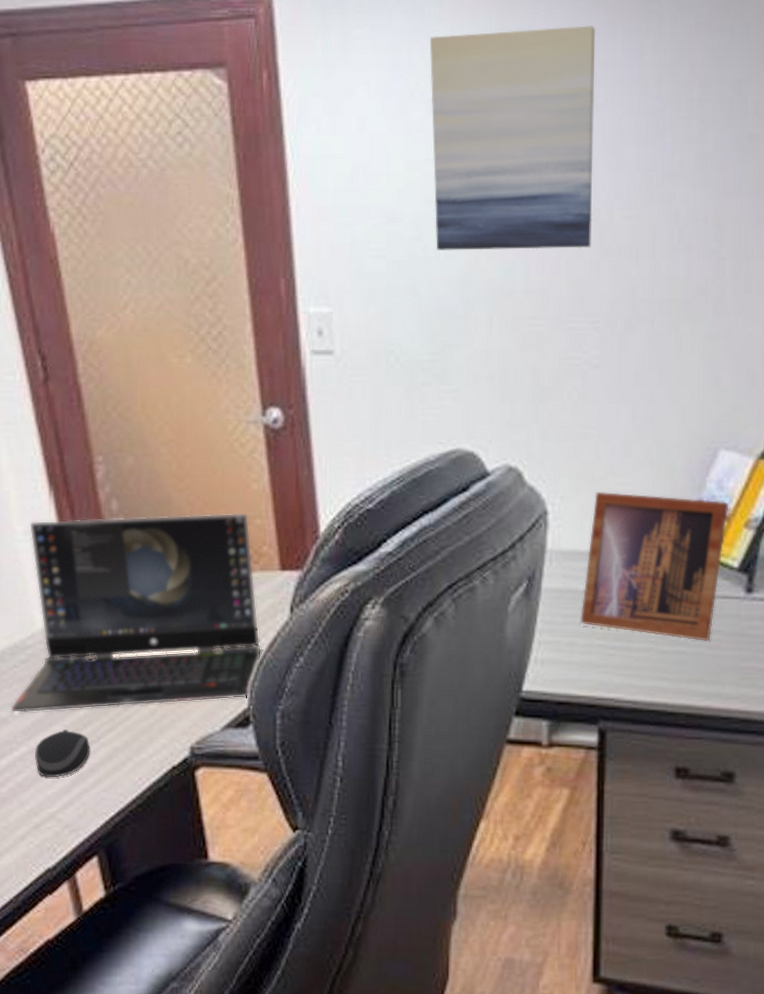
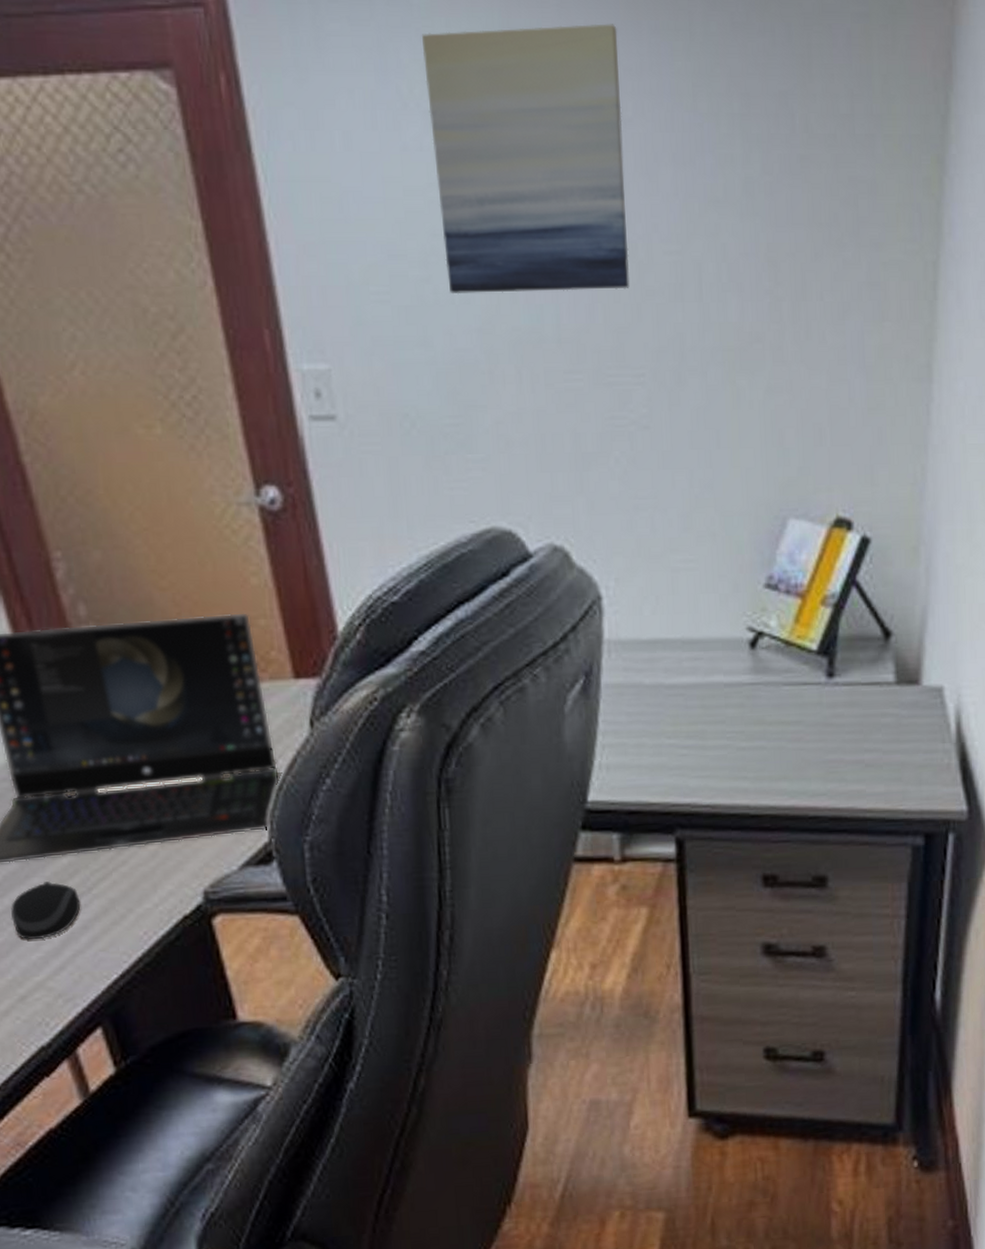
picture frame: present [579,491,729,641] -> none [646,570,803,734]

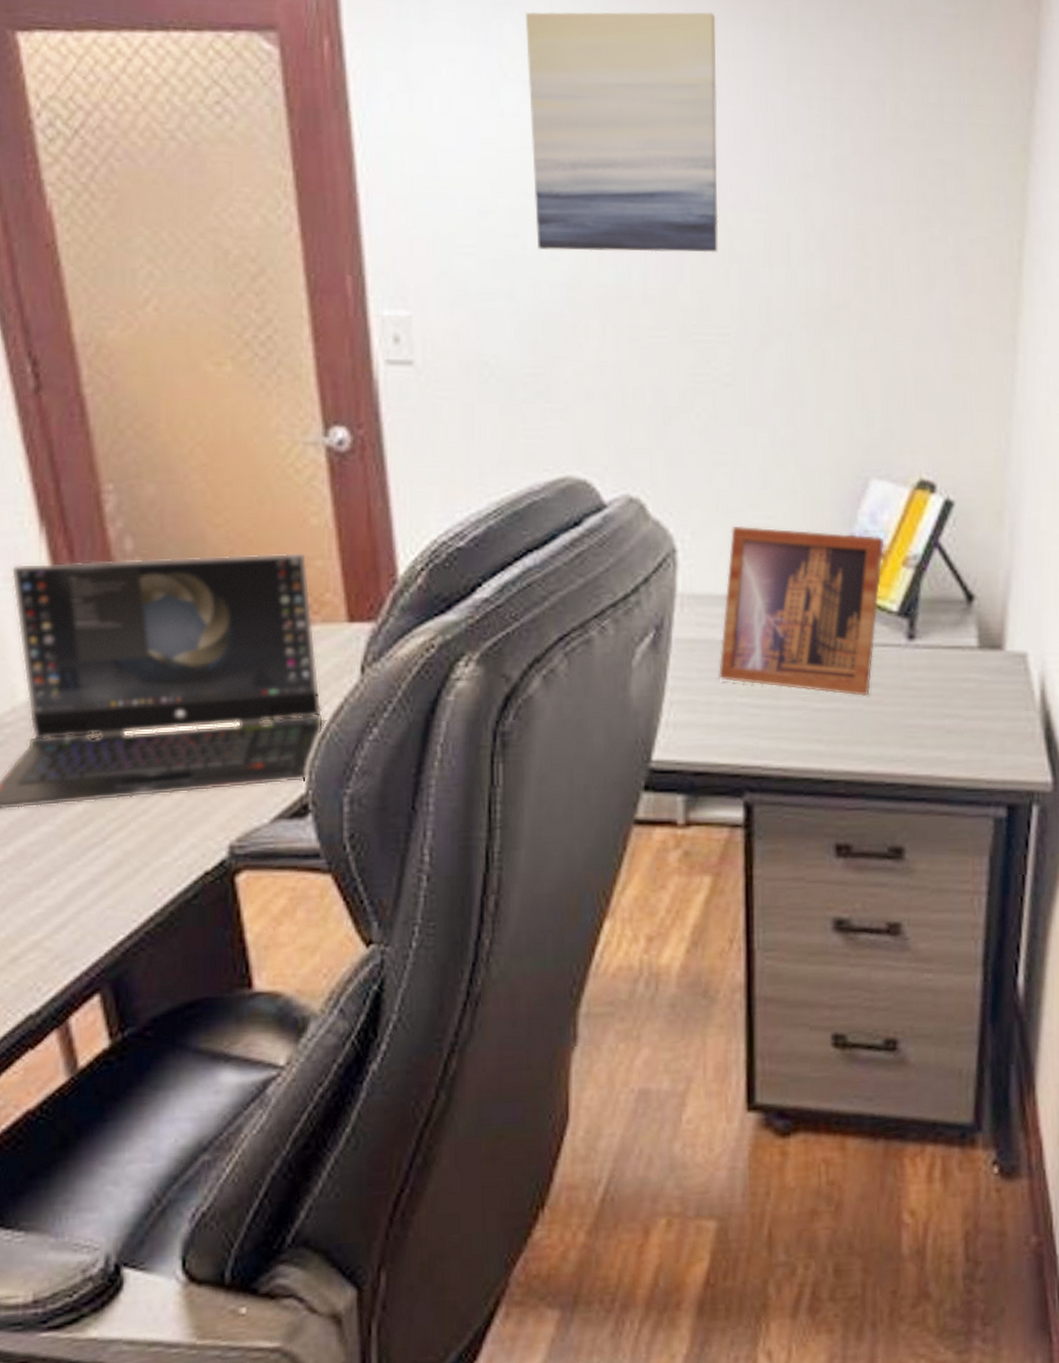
computer mouse: present [11,881,81,939] -> none [12,830,92,893]
picture frame: none [646,570,803,734] -> present [718,525,884,696]

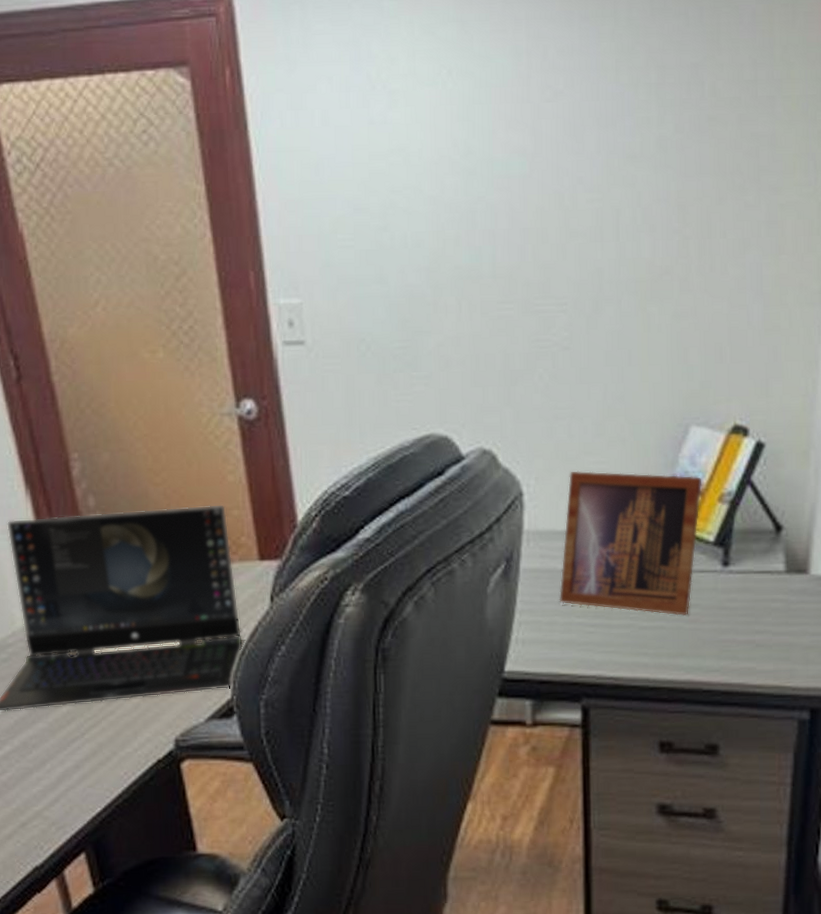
wall art: present [525,11,719,253] -> none [389,14,557,240]

